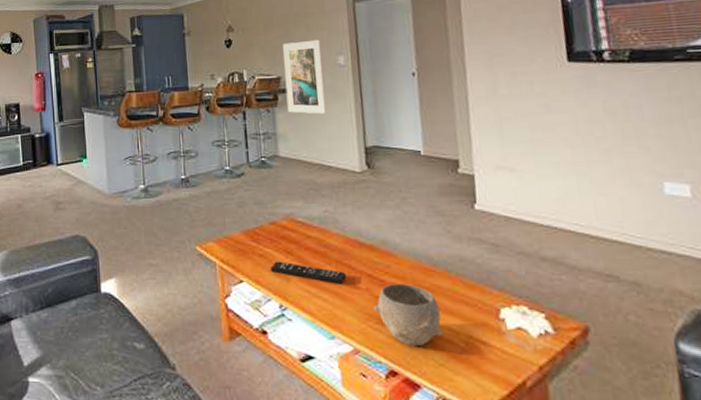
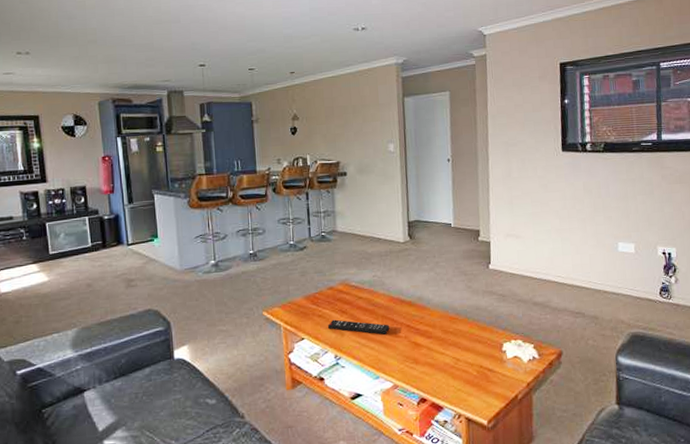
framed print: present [283,39,327,114] -> none [342,129,378,194]
bowl: present [374,283,443,347] -> none [410,330,461,379]

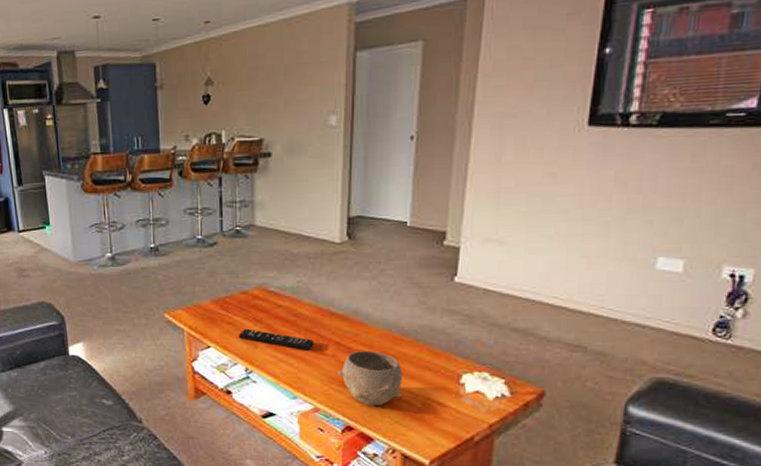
bowl: none [410,330,461,379] -> present [338,350,404,407]

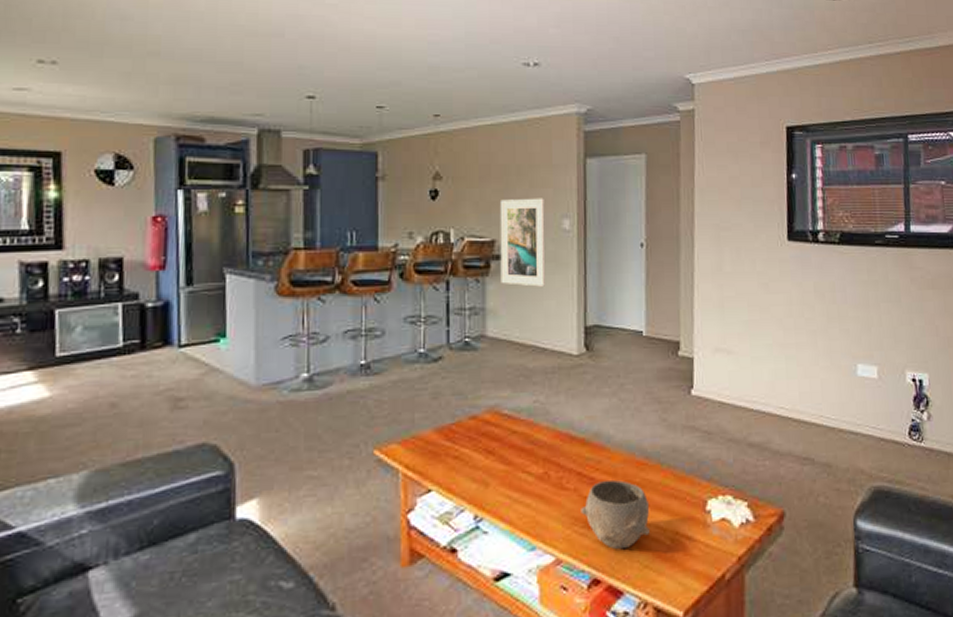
remote control: present [238,328,315,350] -> none [465,462,554,486]
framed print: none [267,95,311,181] -> present [500,198,546,287]

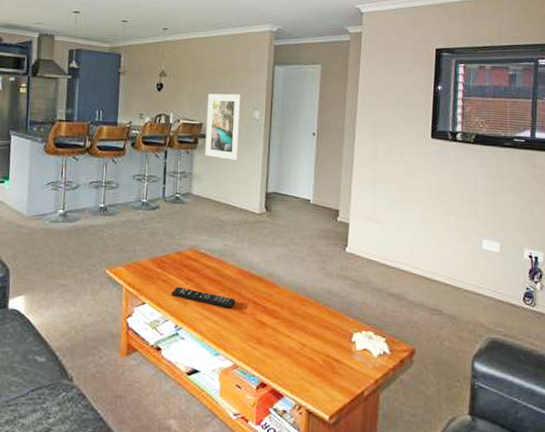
remote control: none [465,462,554,486] -> present [171,286,236,309]
bowl: present [581,479,650,550] -> none [255,309,308,363]

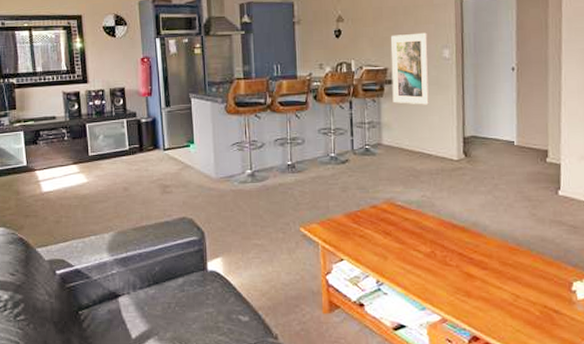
remote control: present [171,286,236,309] -> none [369,241,439,262]

